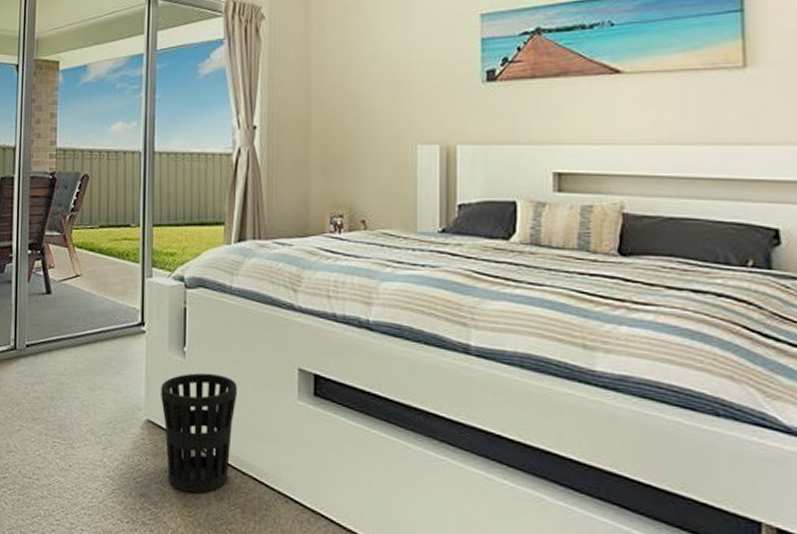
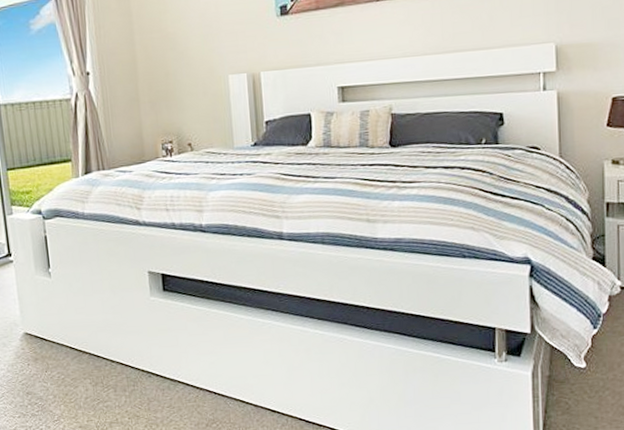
wastebasket: present [161,373,237,494] -> none [33,286,100,385]

